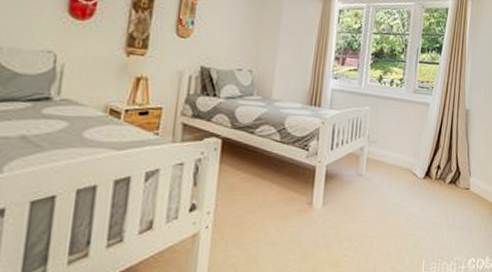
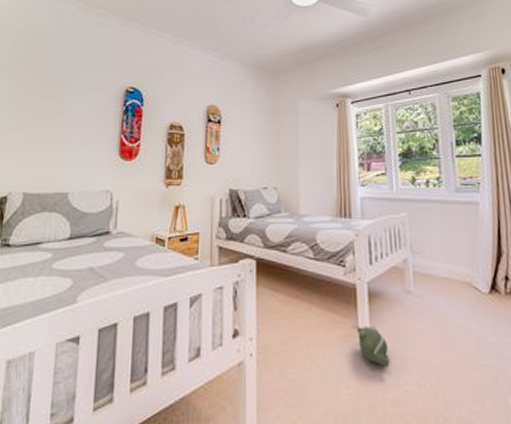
plush toy: none [310,203,335,236] -> present [356,327,390,366]

